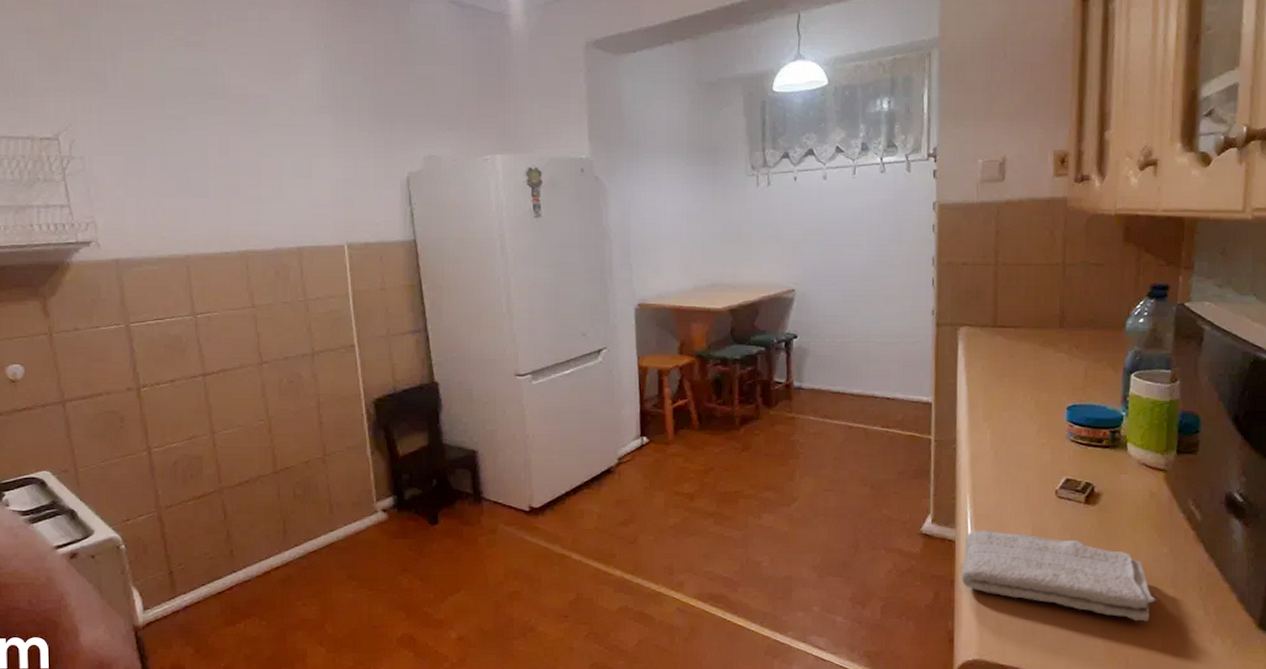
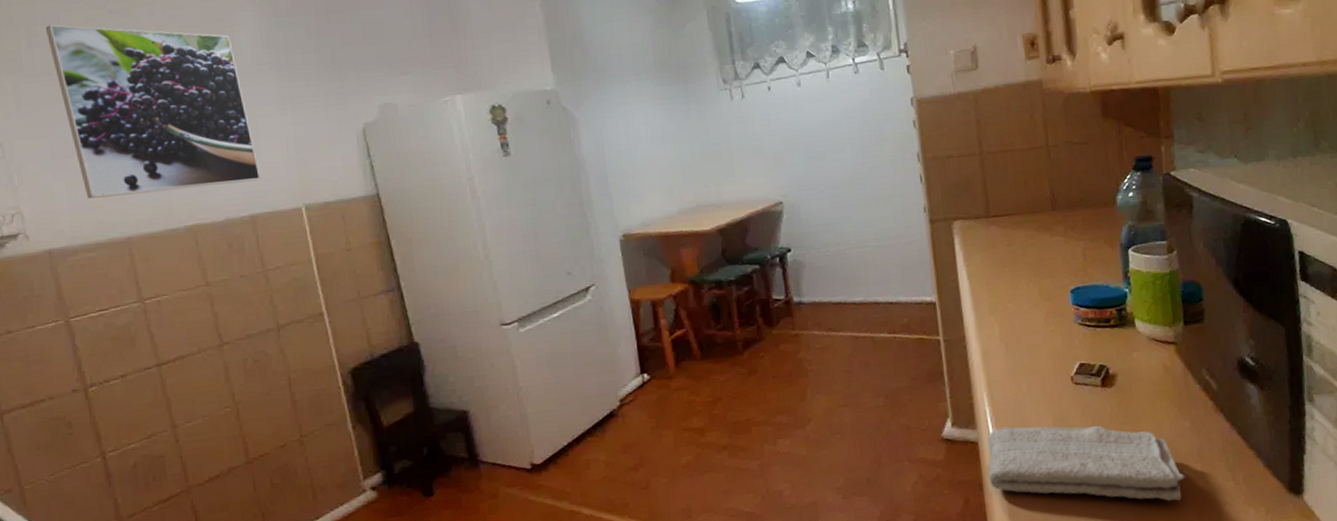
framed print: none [129,51,310,217] -> present [45,24,261,199]

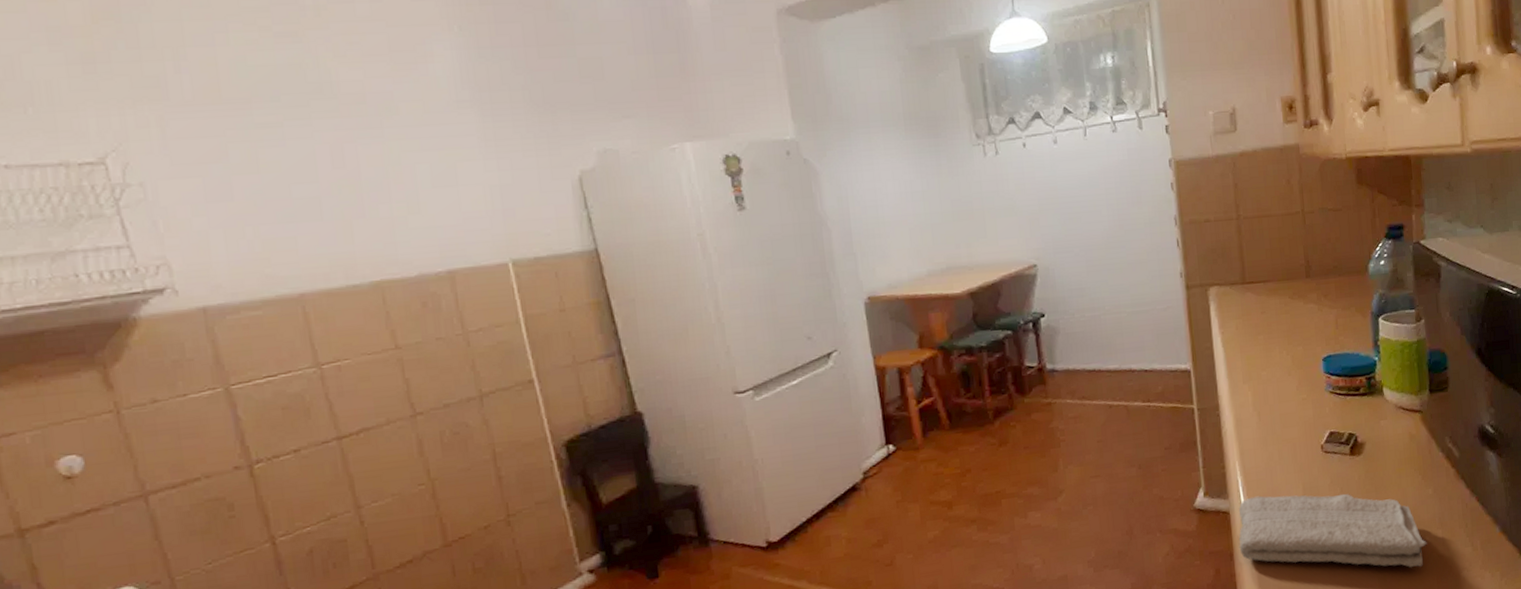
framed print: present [45,24,261,199] -> none [196,47,460,249]

